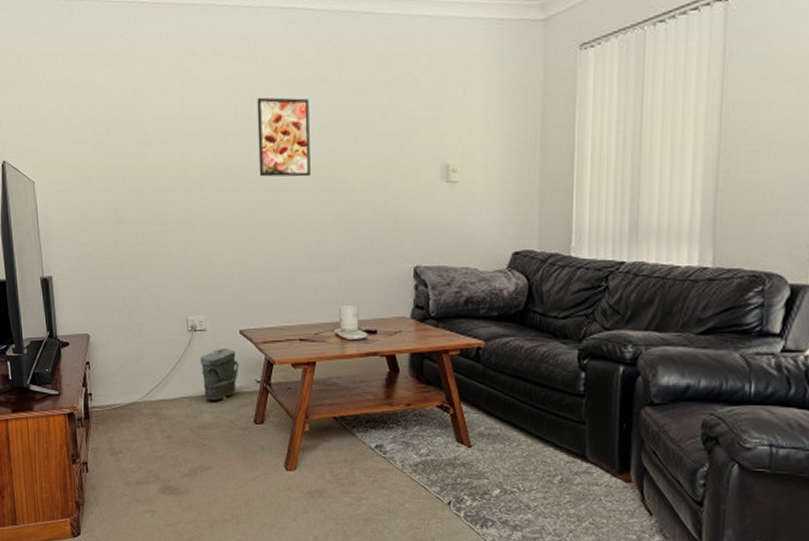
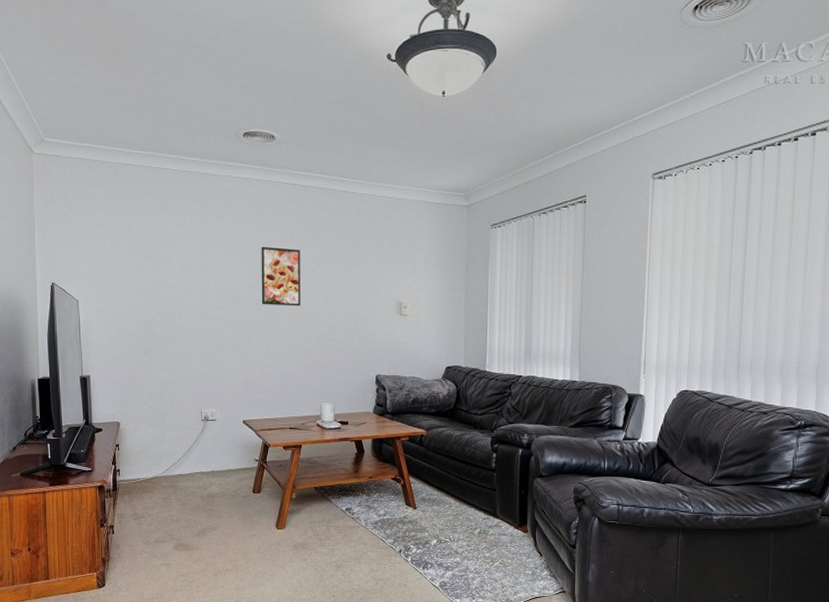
bag: present [199,347,239,401] -> none [210,434,242,475]

